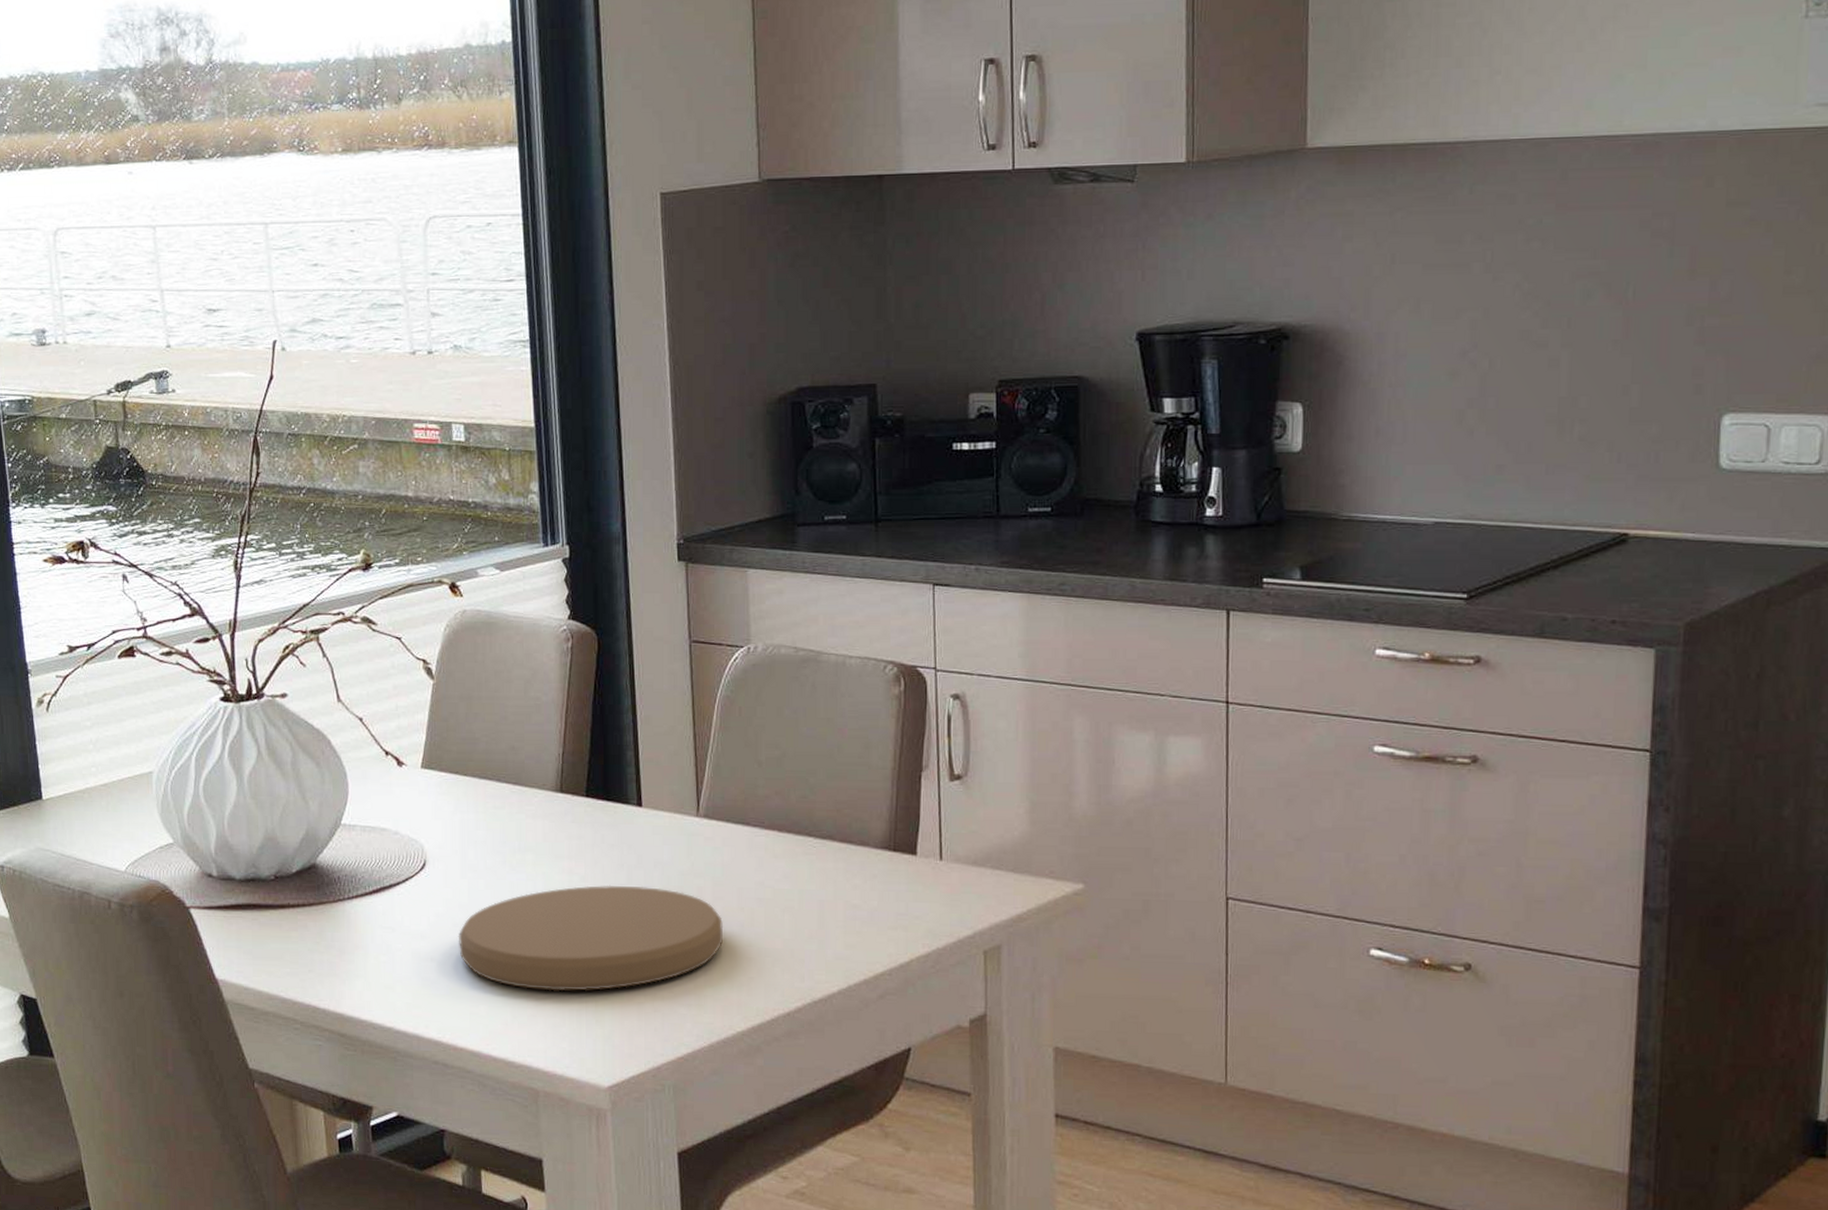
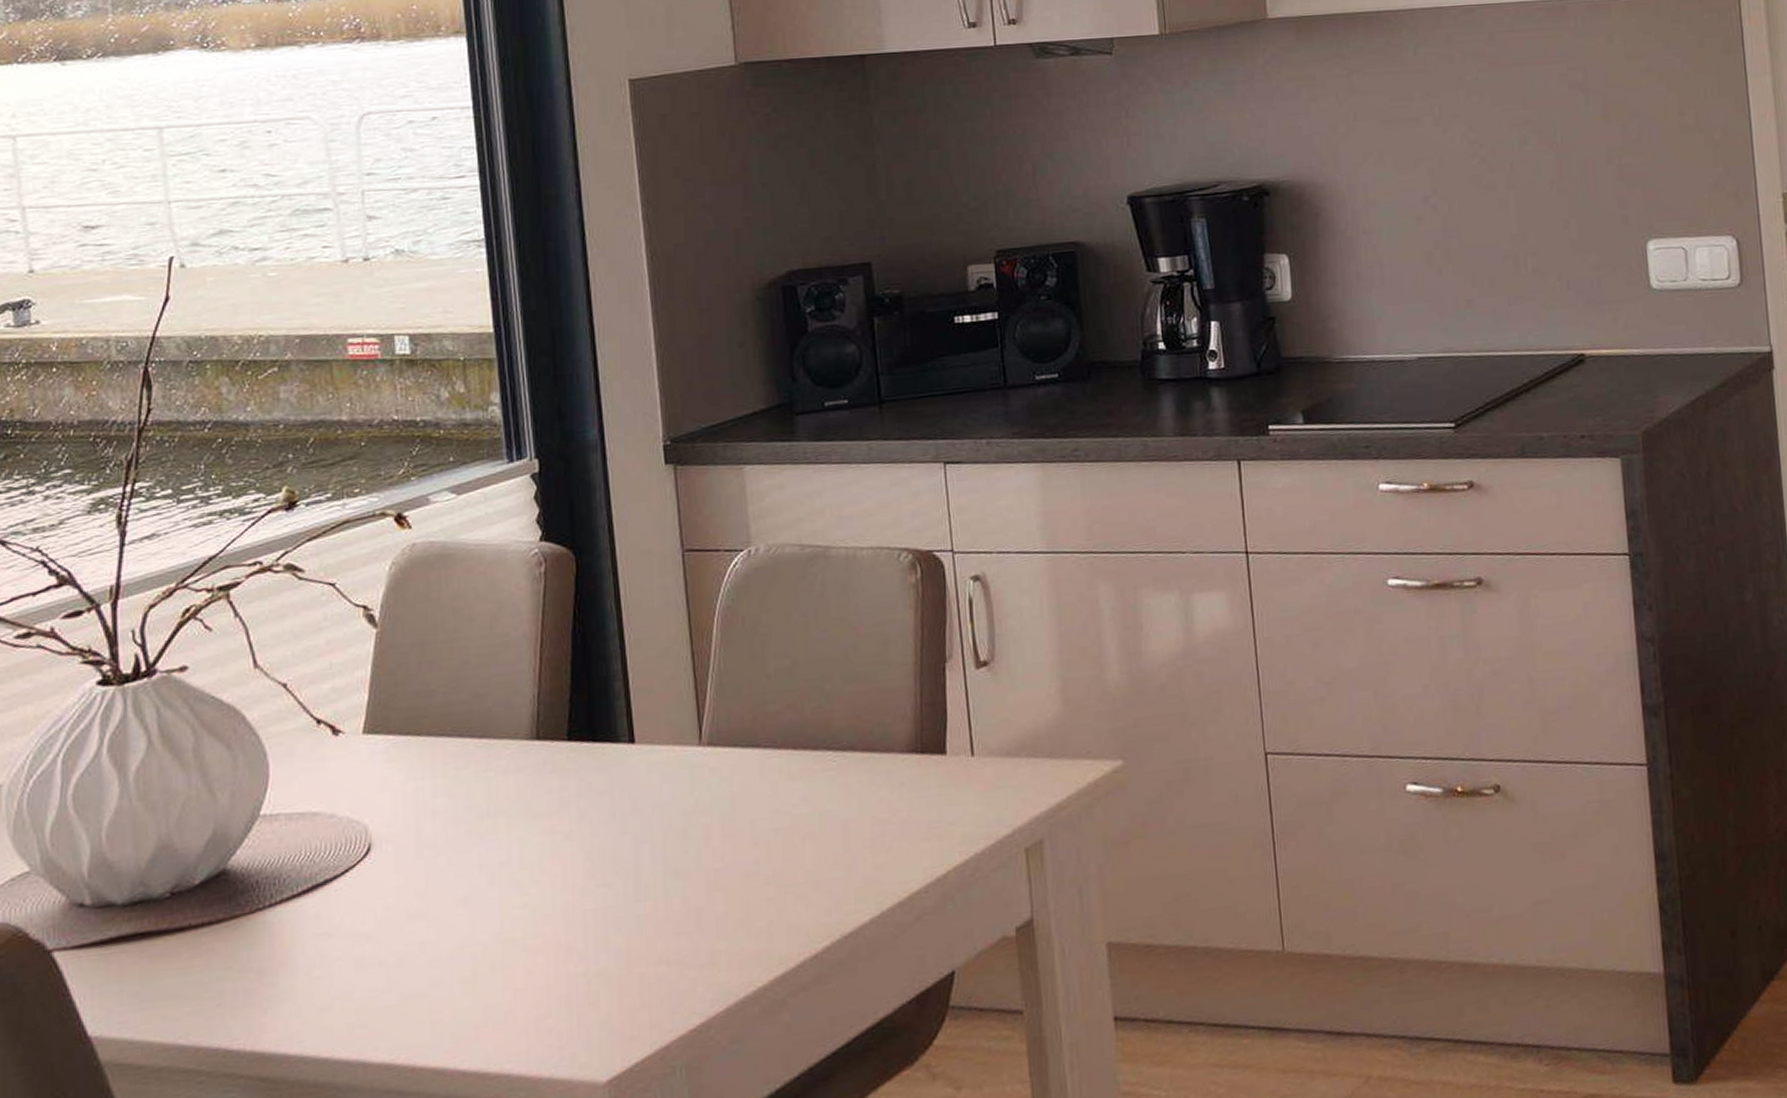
plate: present [458,885,723,992] -> none [413,834,736,980]

